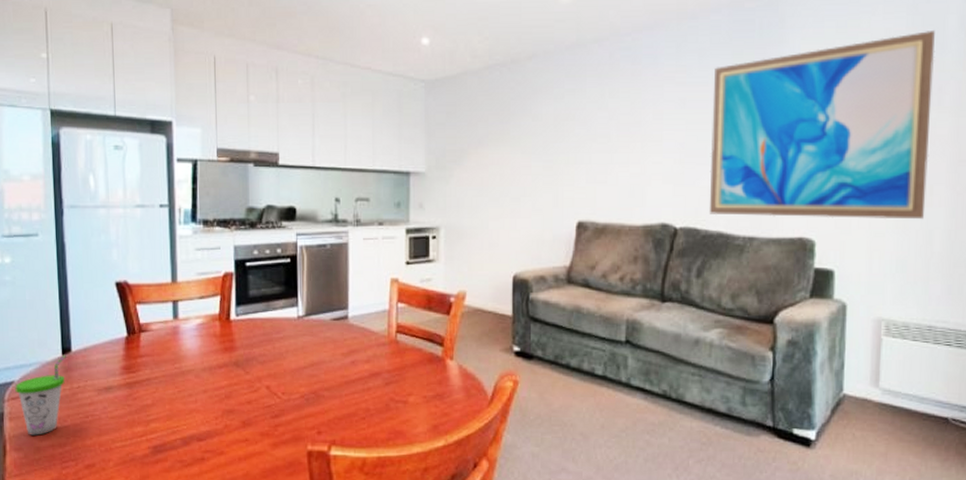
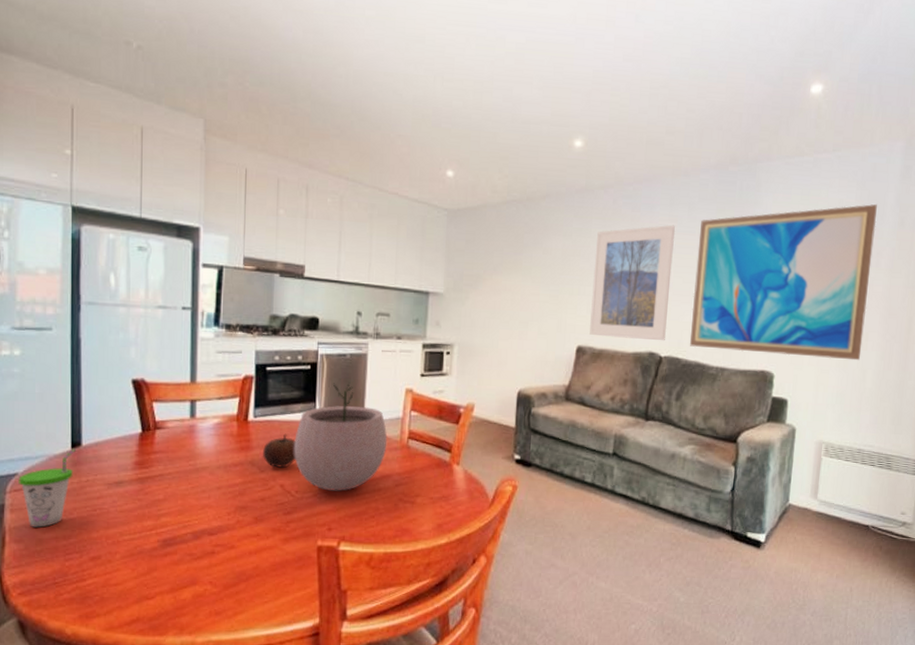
fruit: none [247,332,281,368] -> present [263,433,296,468]
plant pot: none [278,275,375,392] -> present [294,382,388,491]
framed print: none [591,76,684,210] -> present [590,225,675,341]

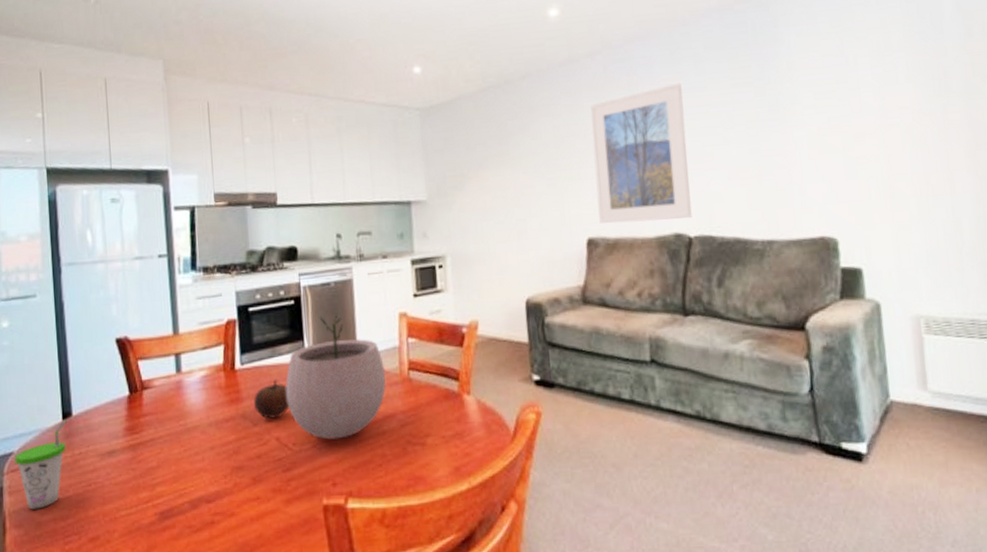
wall art: present [689,204,877,361] -> none [712,15,949,220]

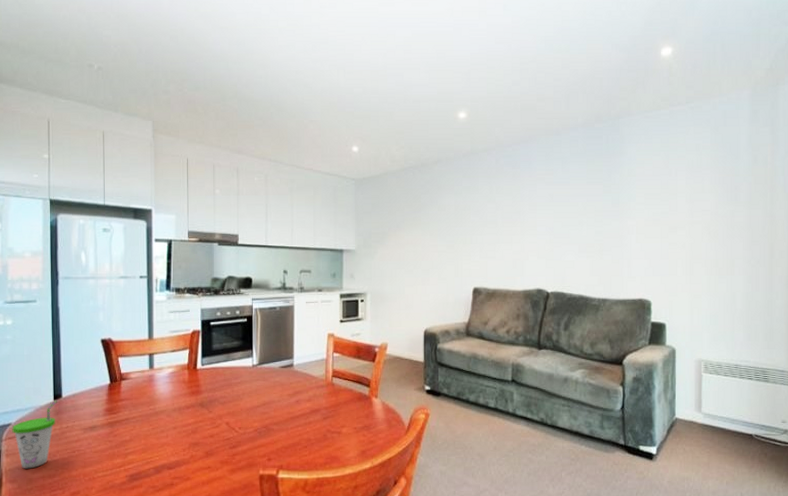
fruit: present [254,379,290,419] -> none [210,378,238,408]
plant pot: present [285,314,387,440] -> none [236,331,315,426]
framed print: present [591,82,692,224] -> none [483,177,551,279]

